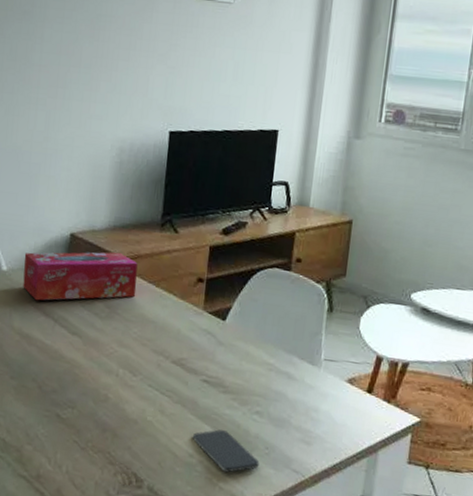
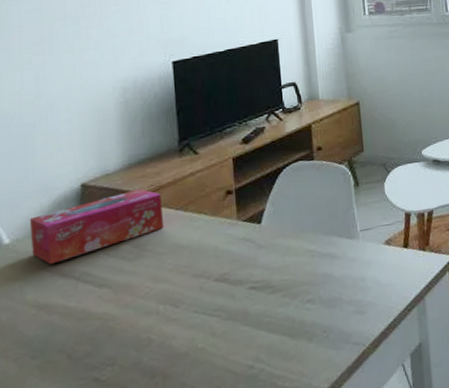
smartphone: present [192,429,260,473] -> none [249,329,321,371]

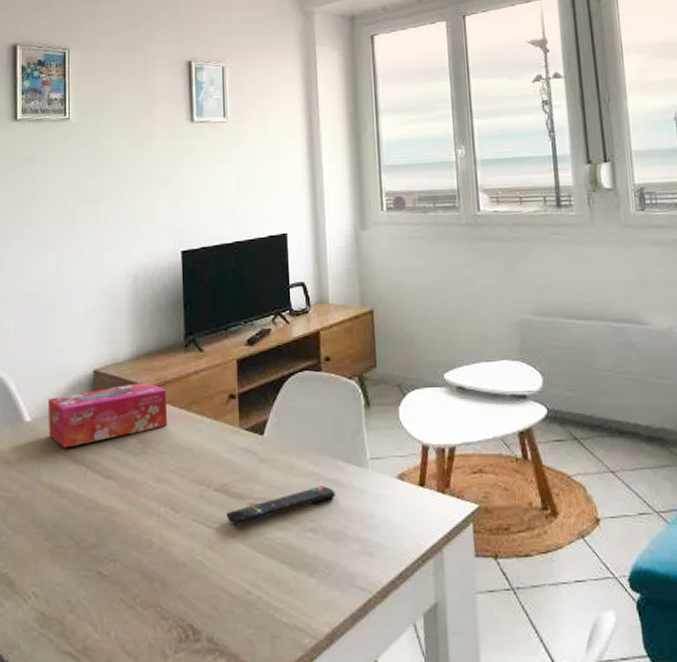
remote control: none [227,260,330,310] -> present [226,486,336,526]

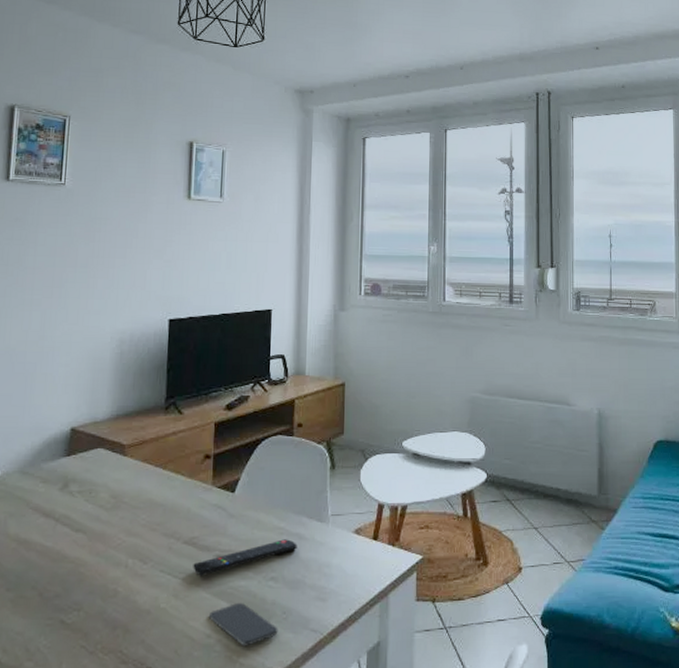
tissue box: present [47,381,168,448] -> none [19,440,143,502]
smartphone: none [246,556,322,604] -> present [208,603,278,646]

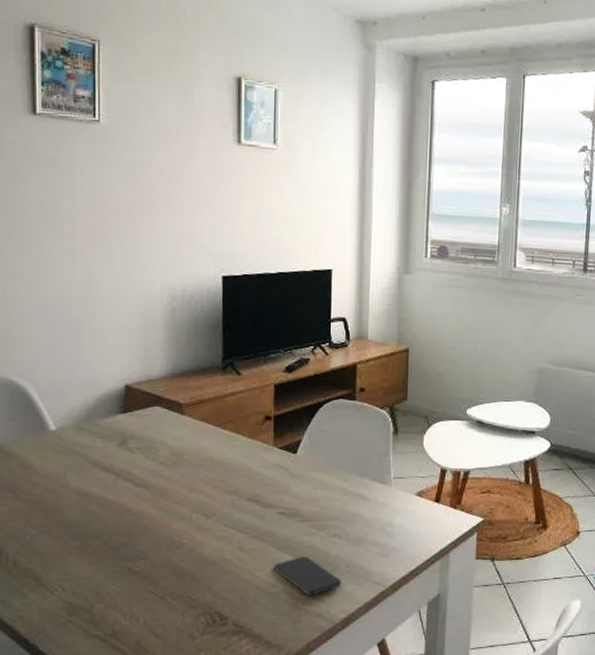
remote control: present [193,539,297,576] -> none [256,499,360,531]

